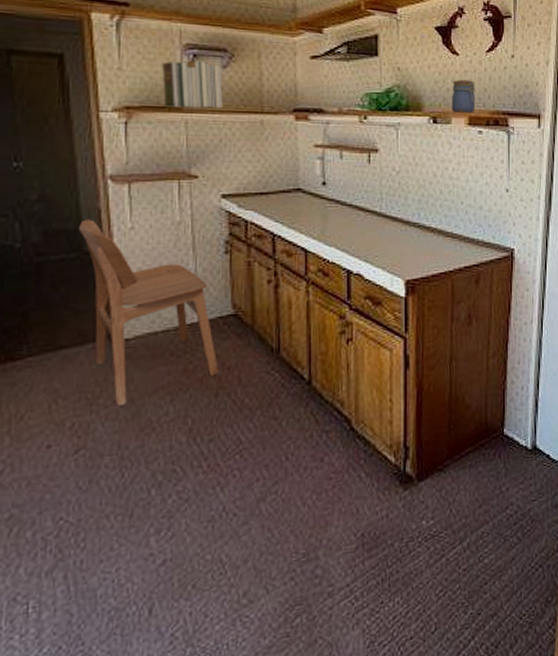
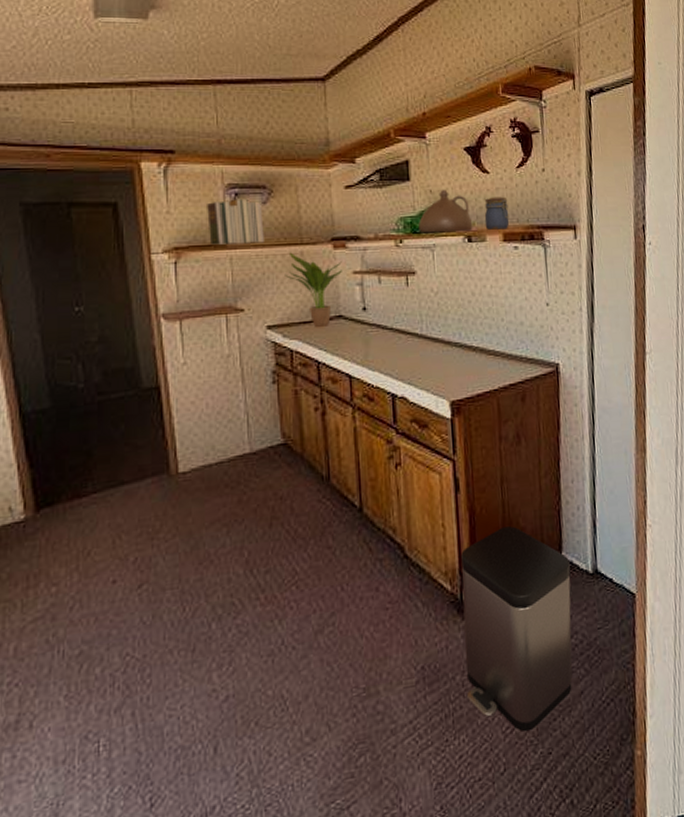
dining chair: present [79,219,218,406] -> none [136,357,271,539]
potted plant: none [243,120,305,200] -> present [285,252,343,328]
ceramic jug: none [384,68,439,113] -> present [419,190,473,233]
pedal bin: none [404,403,511,594] -> present [460,526,573,731]

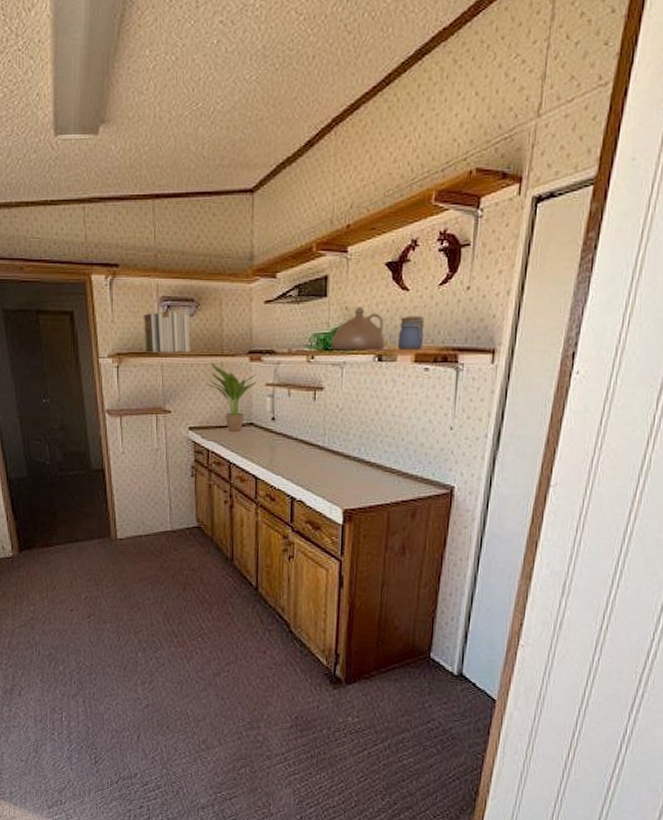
pedal bin: present [460,526,573,731] -> none [331,623,437,783]

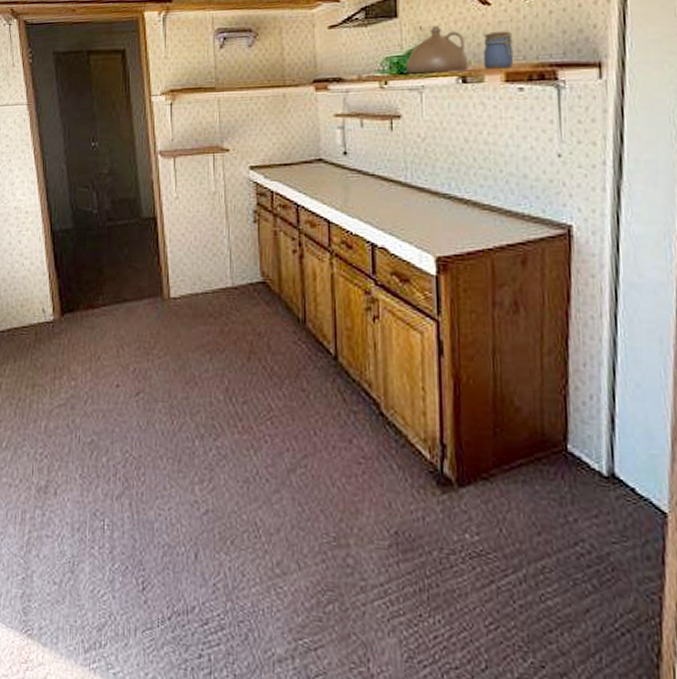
books: present [144,311,190,353] -> none [199,42,249,87]
potted plant: present [206,362,258,433] -> none [267,94,325,171]

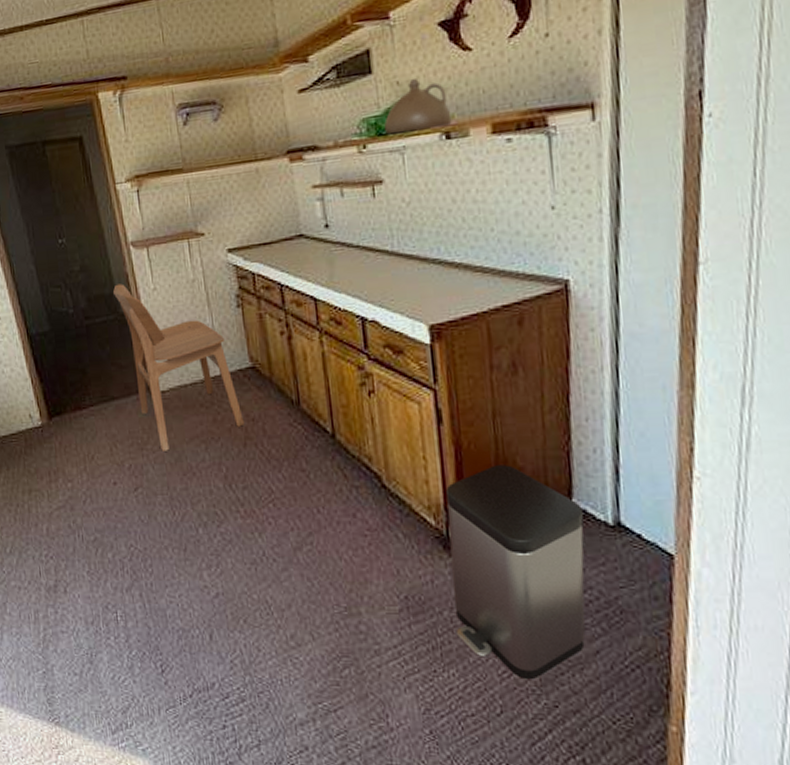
dining chair: none [138,190,250,358] -> present [113,284,244,451]
pedal bin: none [442,403,578,634] -> present [445,465,586,679]
jar: present [483,31,514,69] -> none [466,77,500,122]

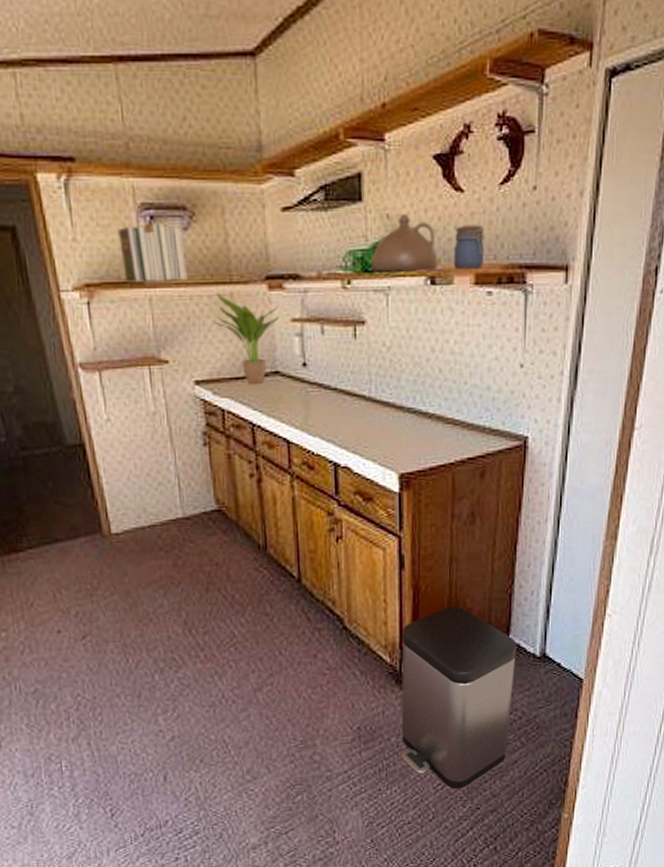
dining chair: present [113,284,244,451] -> none [57,411,207,597]
books: none [161,117,218,170] -> present [118,223,187,282]
potted plant: none [241,170,301,249] -> present [212,293,280,386]
jar: none [466,77,500,122] -> present [453,224,485,269]

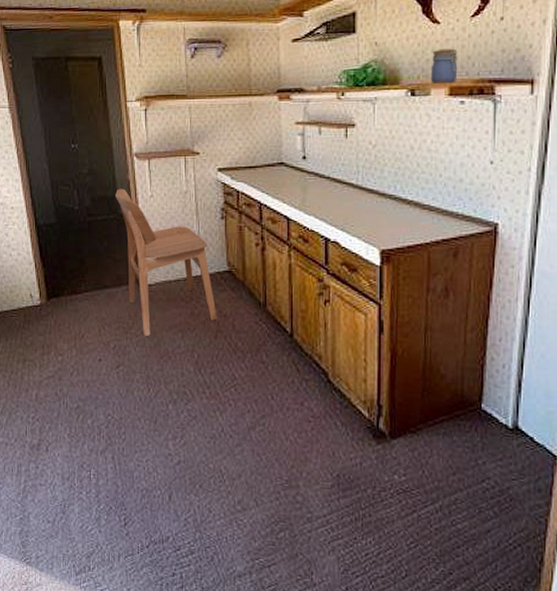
dining chair: none [57,411,207,597] -> present [116,188,217,336]
books: present [118,223,187,282] -> none [171,52,218,95]
potted plant: present [212,293,280,386] -> none [234,102,287,173]
ceramic jug: present [371,214,438,272] -> none [361,42,418,86]
pedal bin: present [401,606,517,789] -> none [377,371,489,550]

